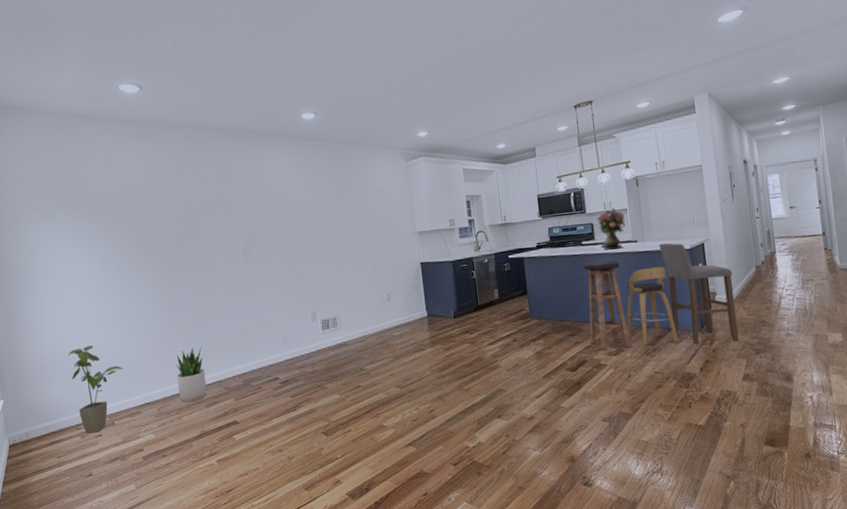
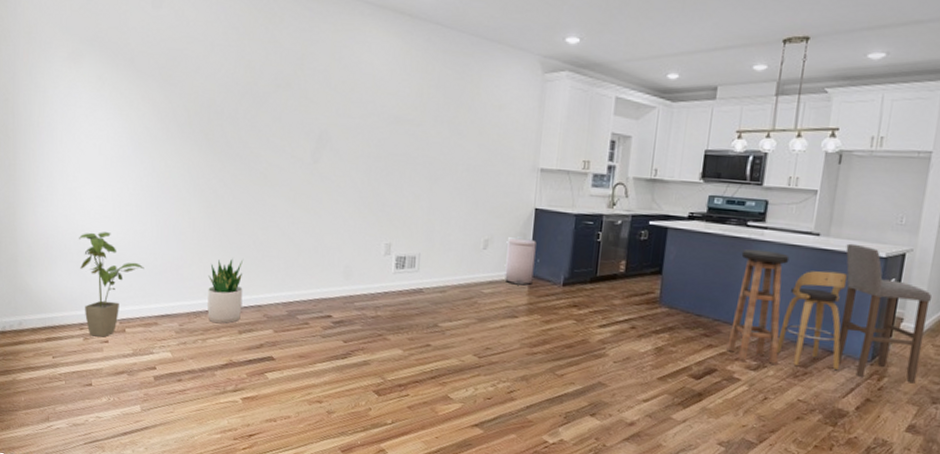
pedal bin: none [405,286,430,325] -> present [504,237,537,286]
bouquet: present [596,207,626,251] -> none [770,185,812,241]

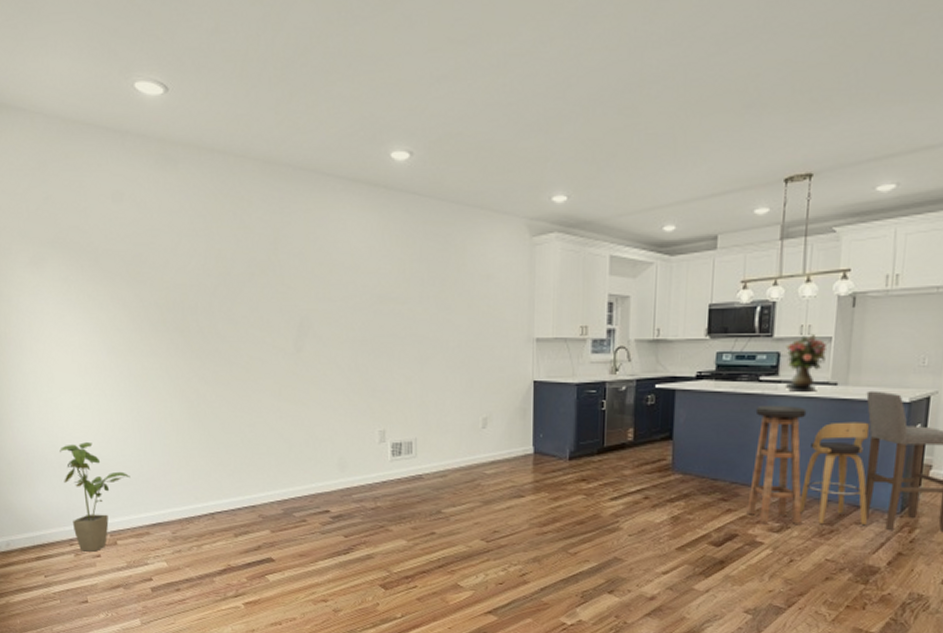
planter: present [207,258,244,324] -> none [198,459,236,528]
pedal bin: present [504,237,537,286] -> none [507,413,538,463]
bouquet: none [770,185,812,241] -> present [784,333,827,393]

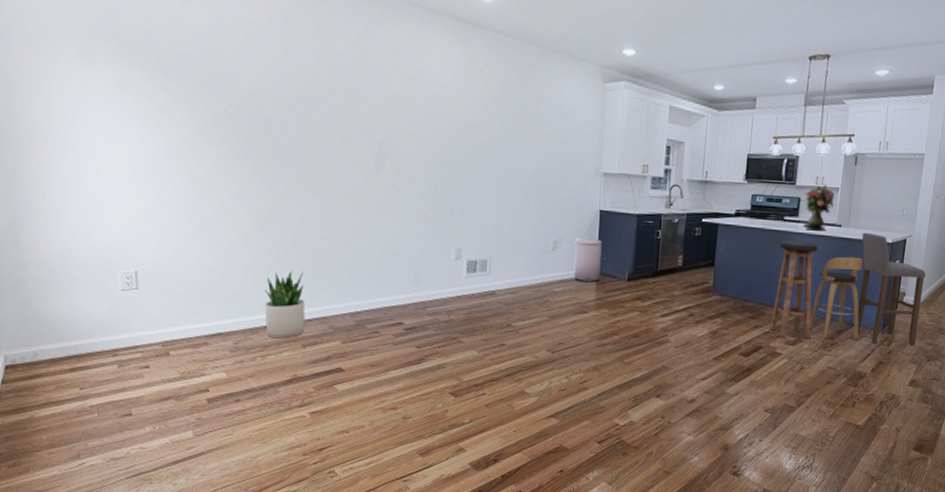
house plant: present [60,442,131,552] -> none [105,249,189,363]
planter: none [198,459,236,528] -> present [265,270,305,339]
pedal bin: none [507,413,538,463] -> present [574,238,602,283]

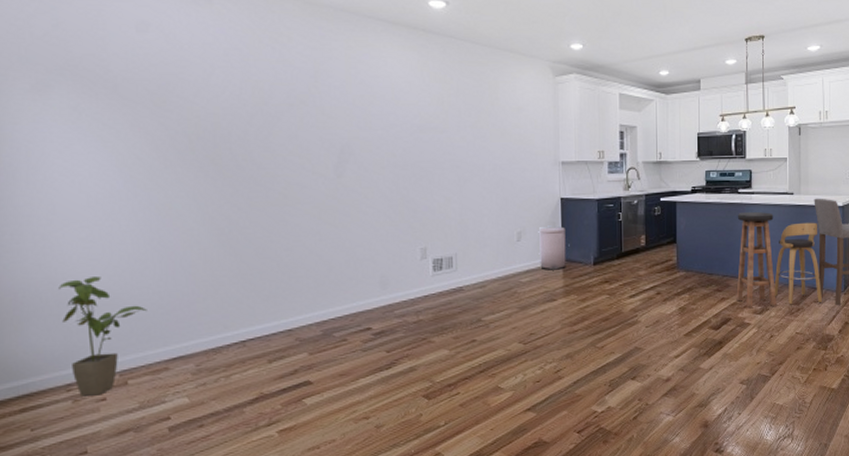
house plant: none [105,249,189,363] -> present [59,277,147,397]
planter: present [265,270,305,339] -> none [227,284,270,357]
bouquet: present [802,184,835,232] -> none [755,155,784,202]

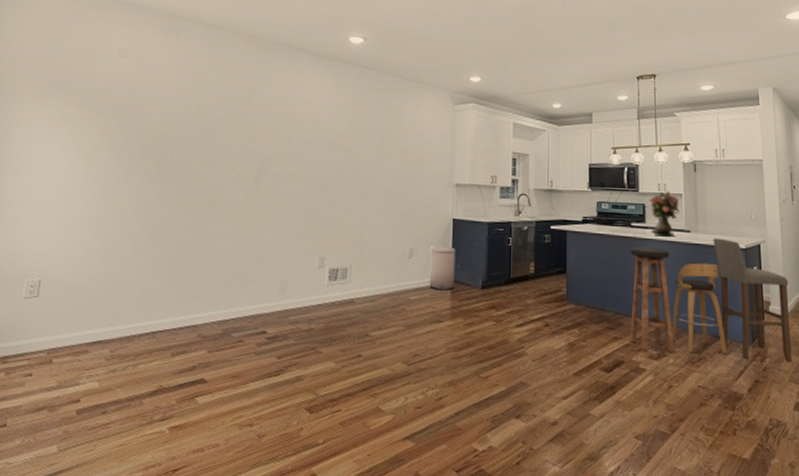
house plant: present [59,277,147,397] -> none [11,259,81,370]
bouquet: none [755,155,784,202] -> present [649,190,679,238]

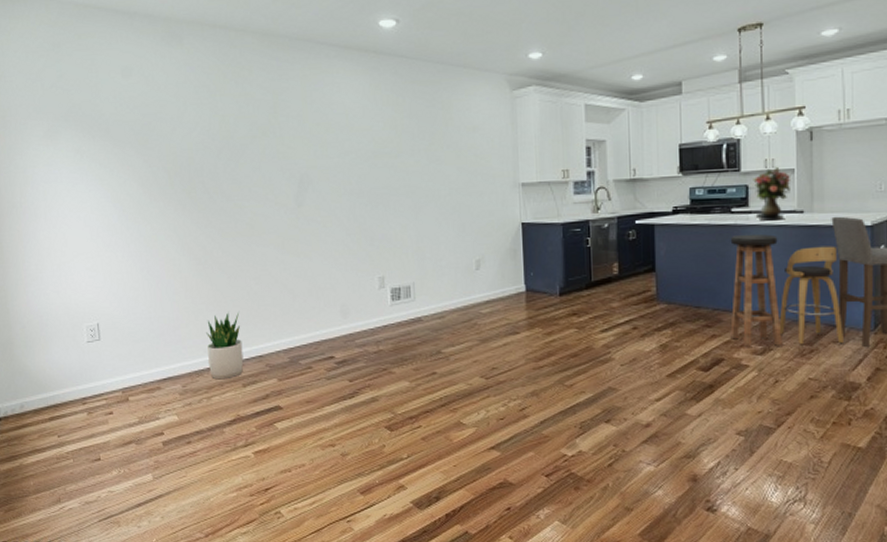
planter: none [141,279,183,347] -> present [206,312,244,380]
pedal bin: present [429,246,456,291] -> none [499,254,529,301]

